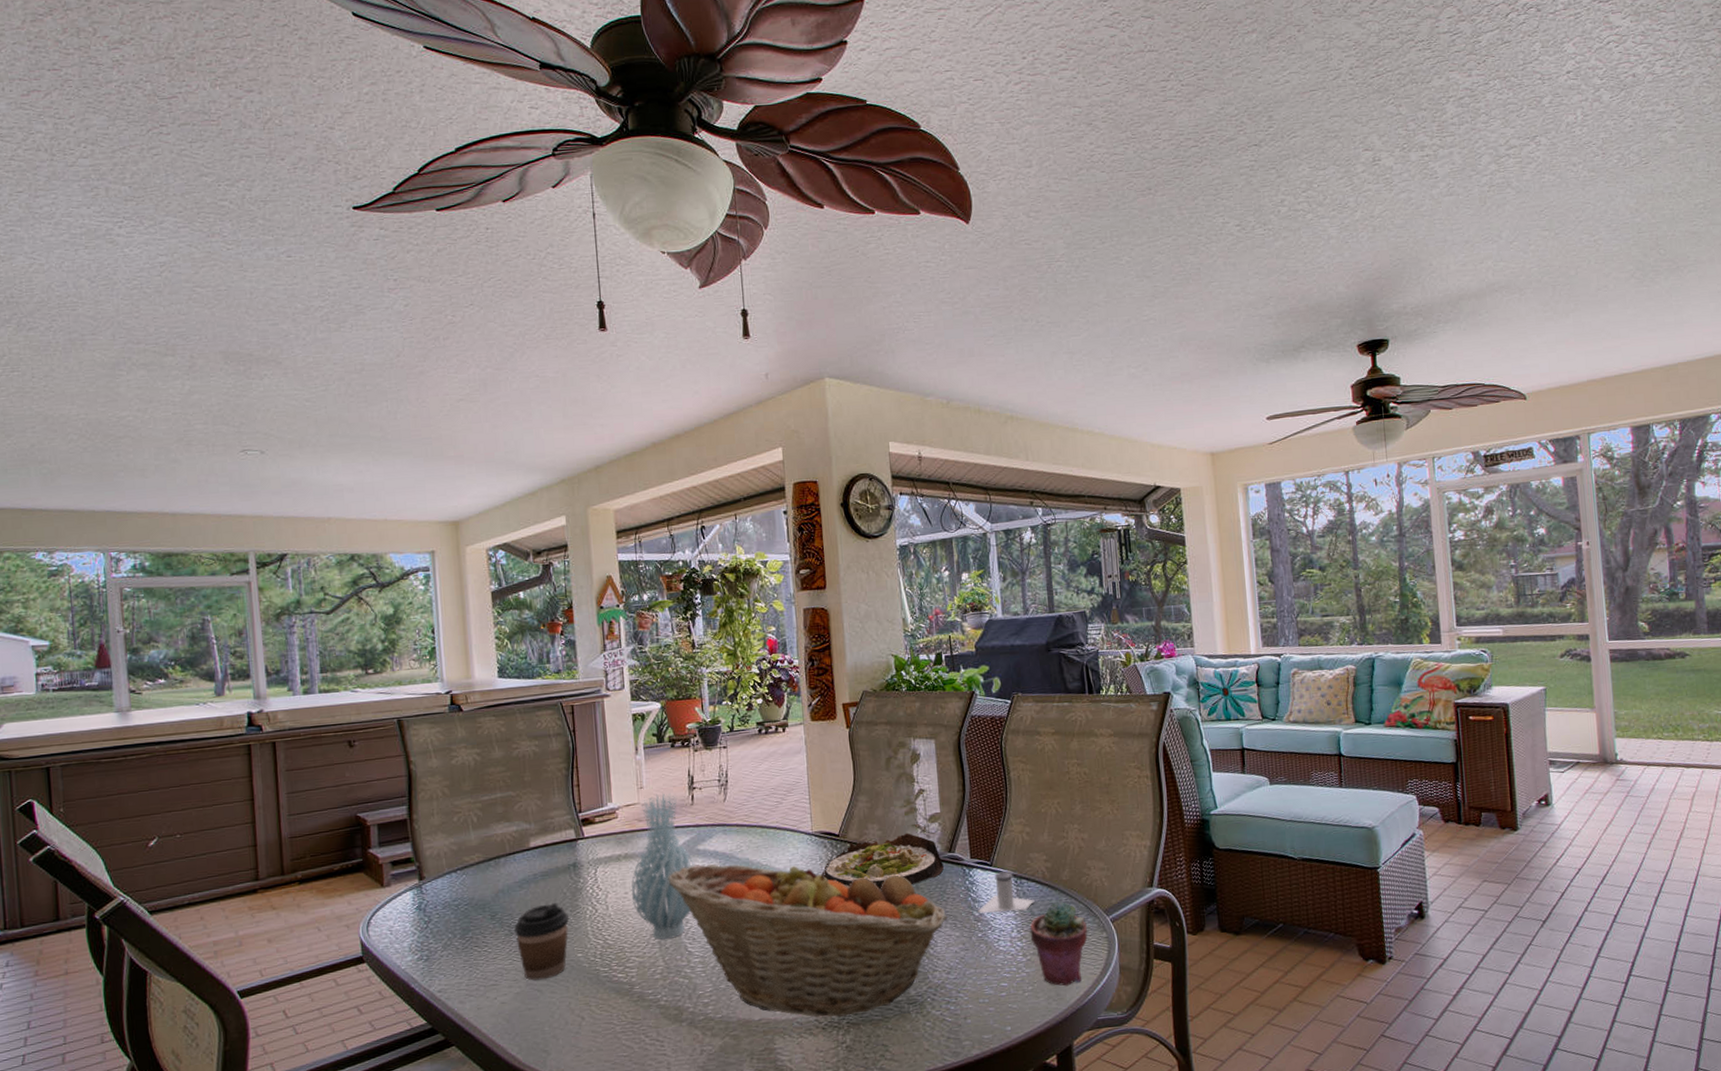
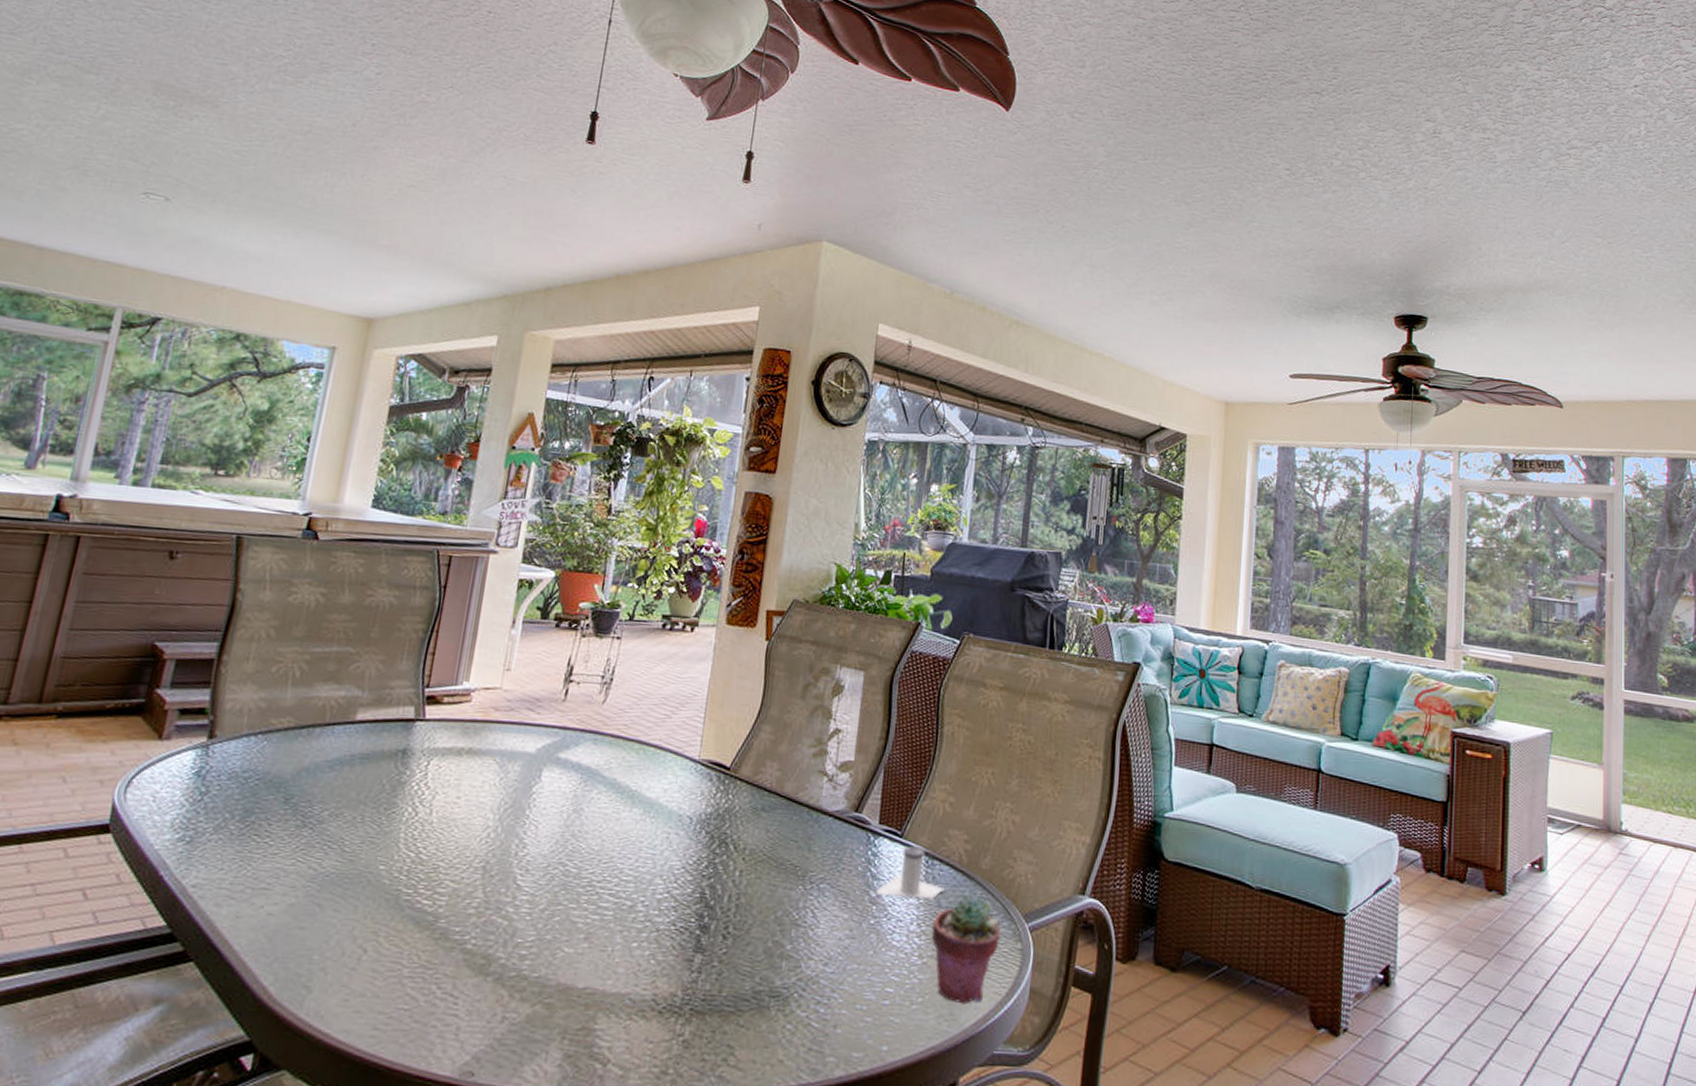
coffee cup: present [514,903,569,981] -> none [305,795,381,892]
vase: present [631,793,694,940] -> none [463,680,550,865]
fruit basket: present [668,858,949,1017] -> none [513,776,840,1000]
salad plate: present [824,833,945,889] -> none [701,778,847,844]

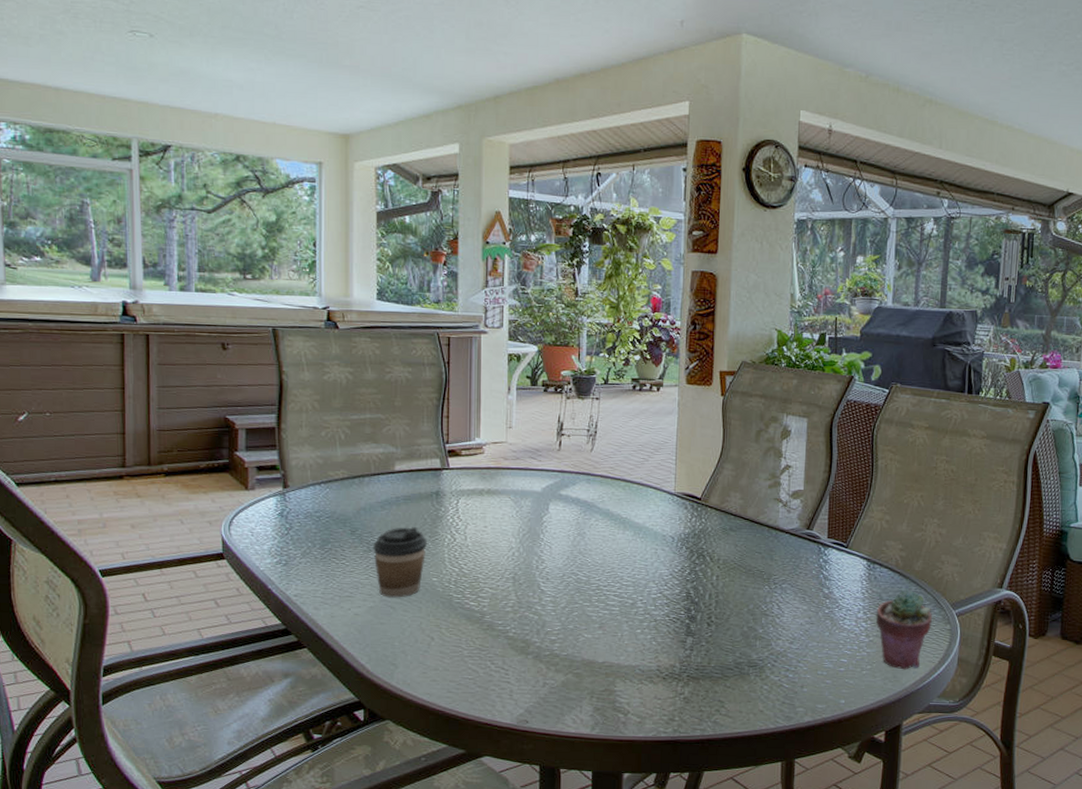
coffee cup: none [305,795,381,892] -> present [373,527,427,598]
salt shaker: present [875,846,945,900] -> none [828,555,885,594]

